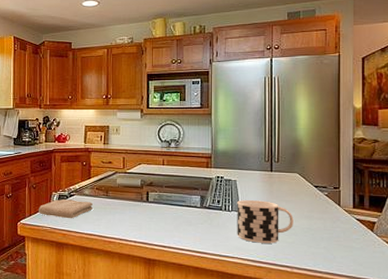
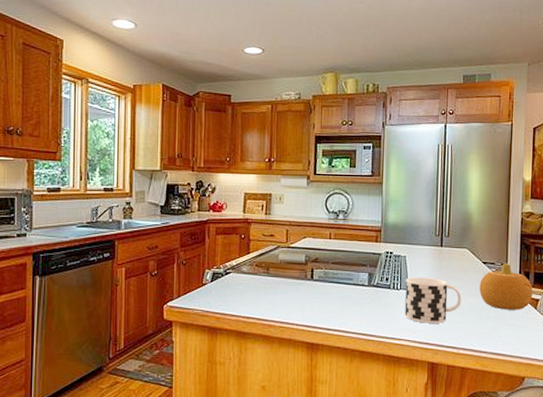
washcloth: present [38,199,93,219] -> none [188,278,251,300]
fruit: none [312,187,369,232] -> present [479,264,533,310]

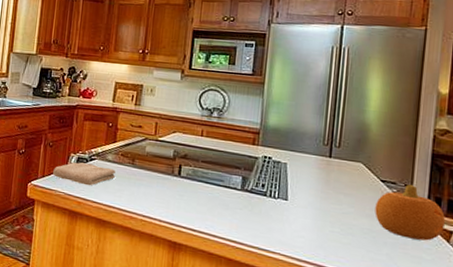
washcloth: none [188,278,251,300] -> present [52,162,116,186]
cup: present [405,277,462,324] -> none [281,187,352,242]

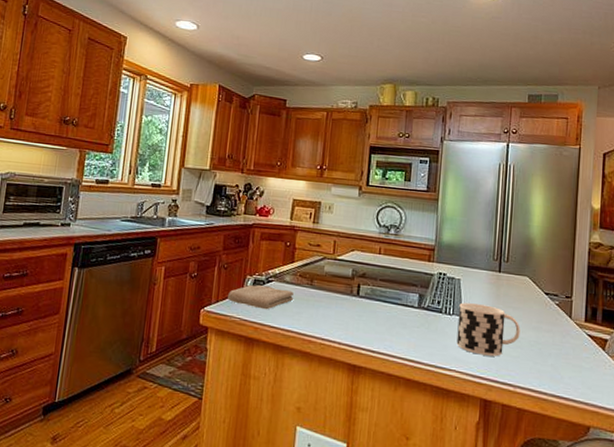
cup: none [281,187,352,242] -> present [456,302,520,357]
fruit: present [375,184,446,241] -> none [540,296,601,350]

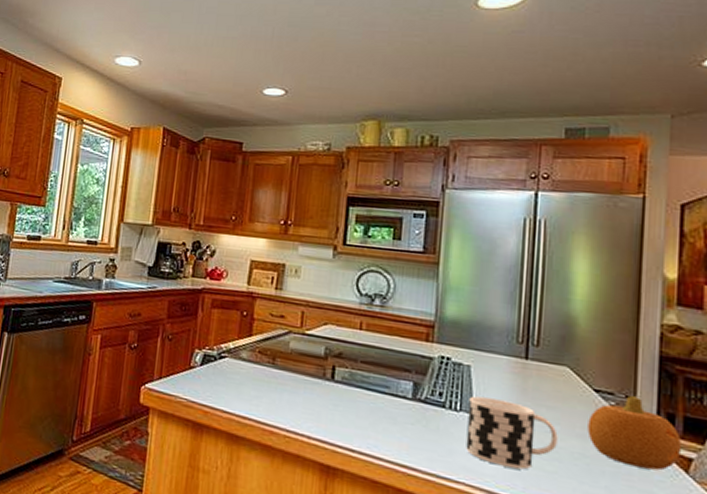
washcloth: present [227,284,294,310] -> none [171,360,251,391]
fruit: none [540,296,601,350] -> present [587,396,683,471]

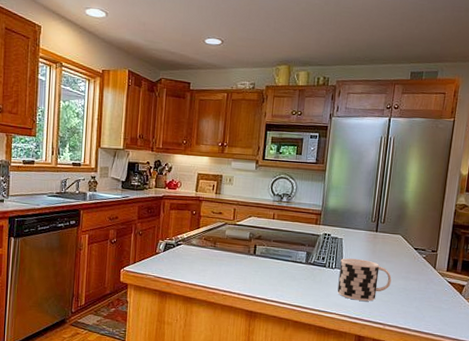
fruit: present [587,396,683,471] -> none [408,250,460,294]

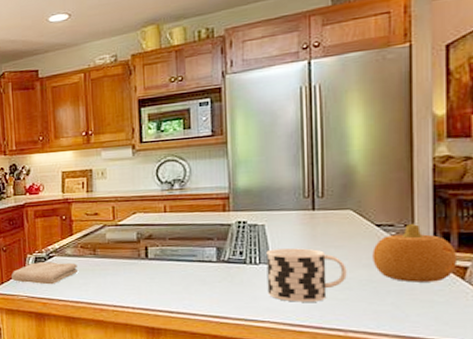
washcloth: none [142,248,199,268] -> present [11,262,77,285]
fruit: none [408,250,460,294] -> present [372,224,458,283]

